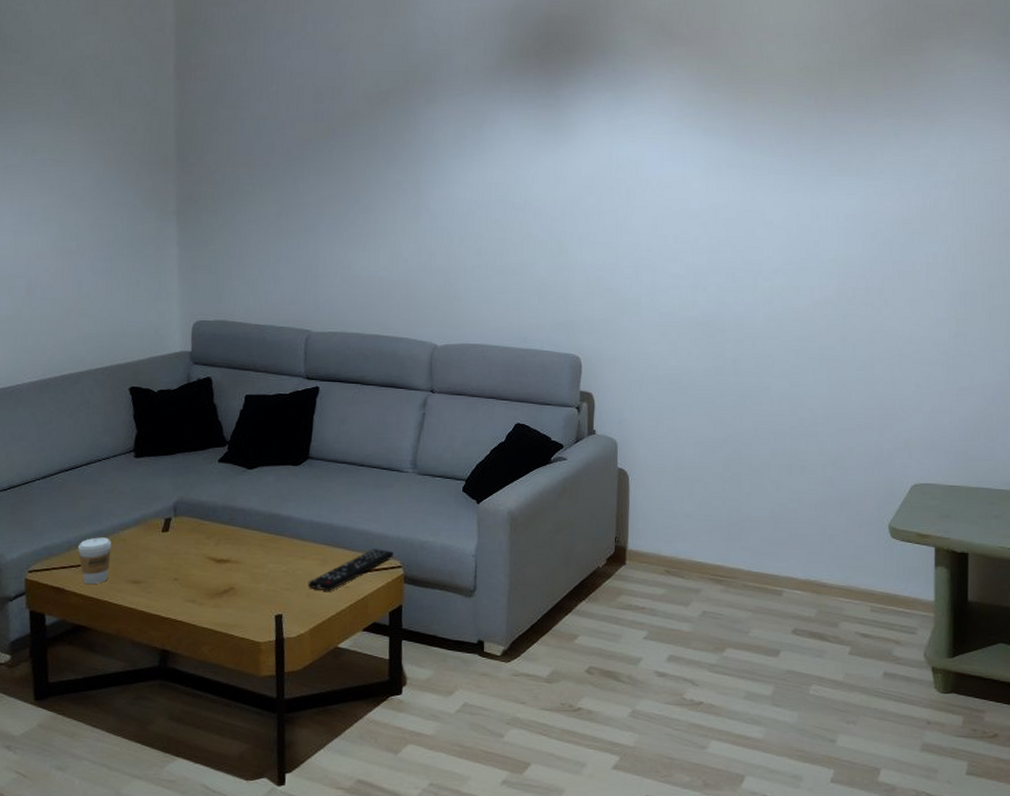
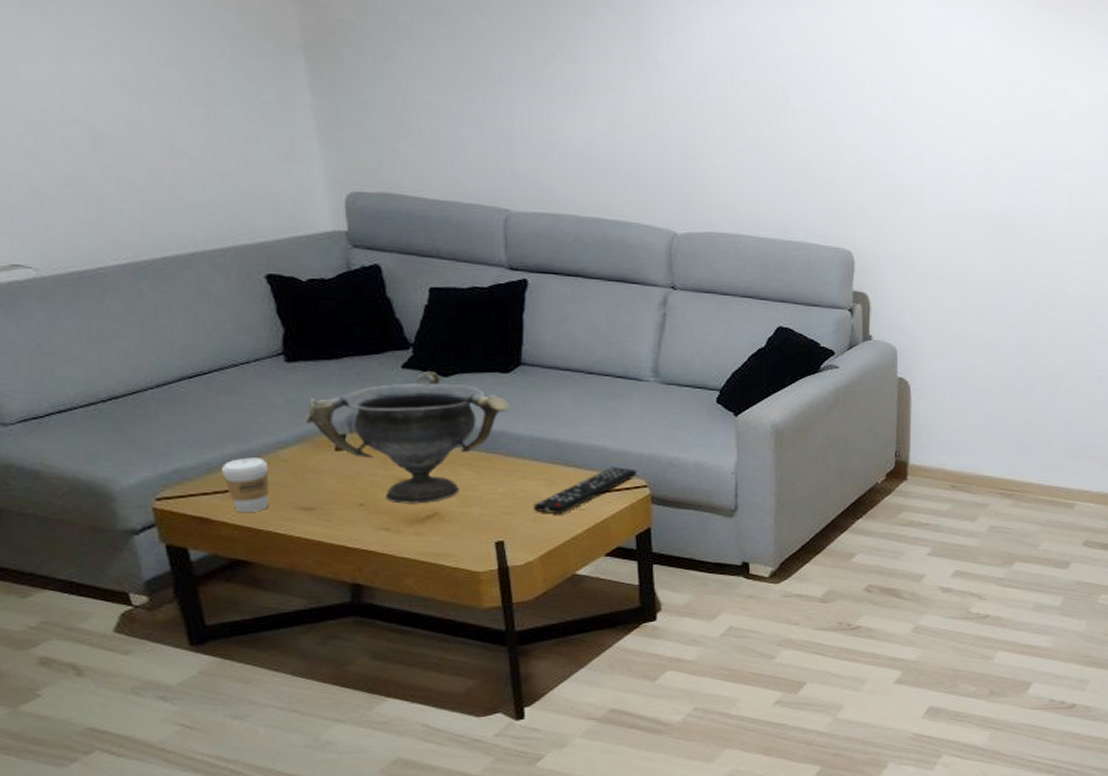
decorative bowl: none [143,464,297,580] -> present [305,371,510,504]

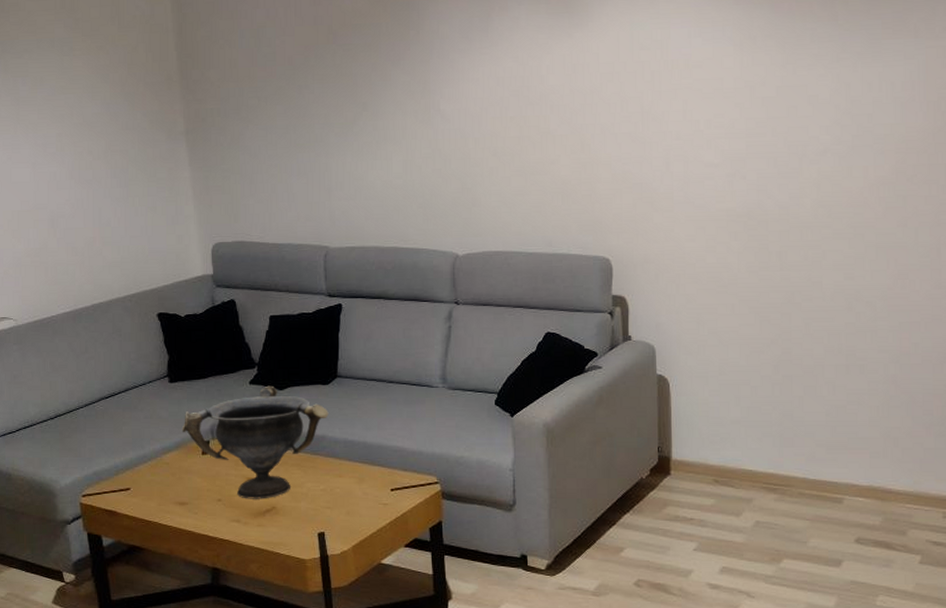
coffee cup: present [222,457,270,513] -> none [125,461,157,507]
remote control: present [533,467,636,514] -> none [347,465,429,509]

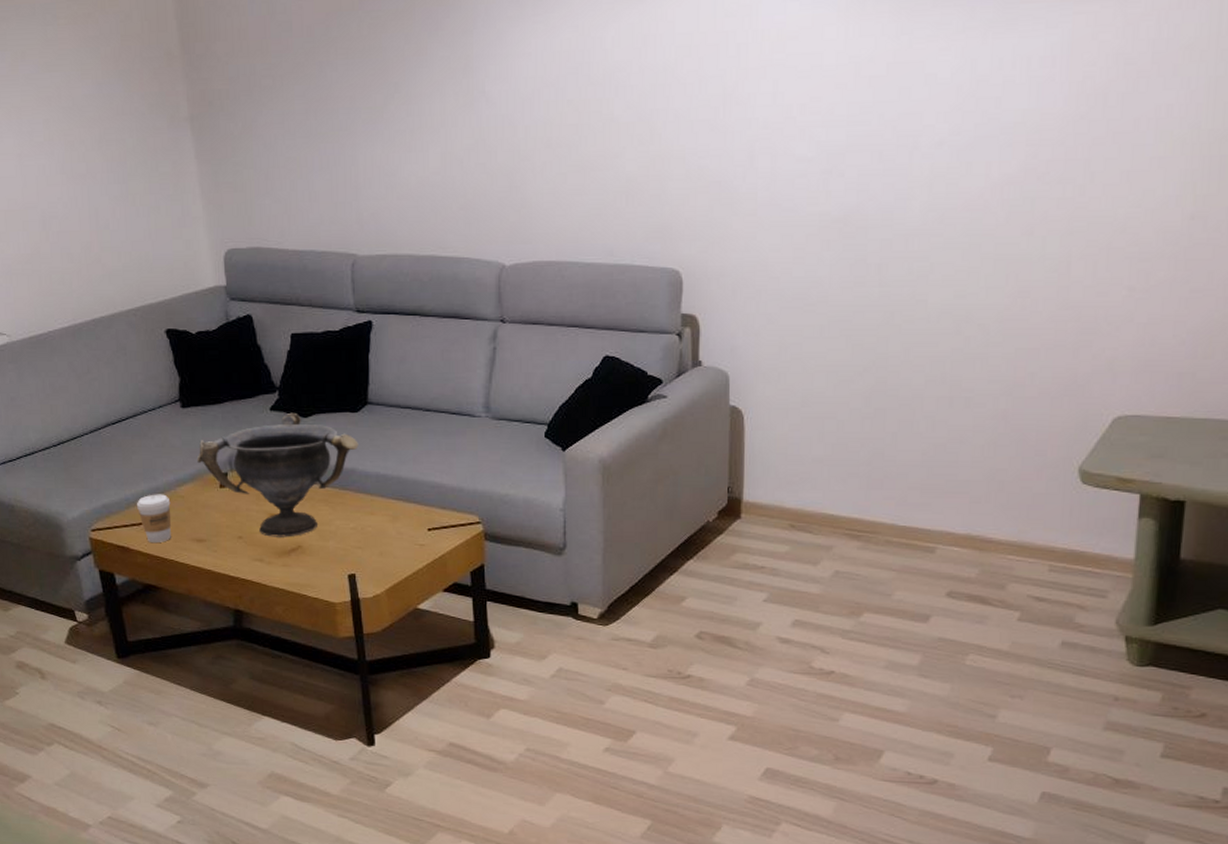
coffee cup: none [125,461,157,507] -> present [137,494,172,544]

